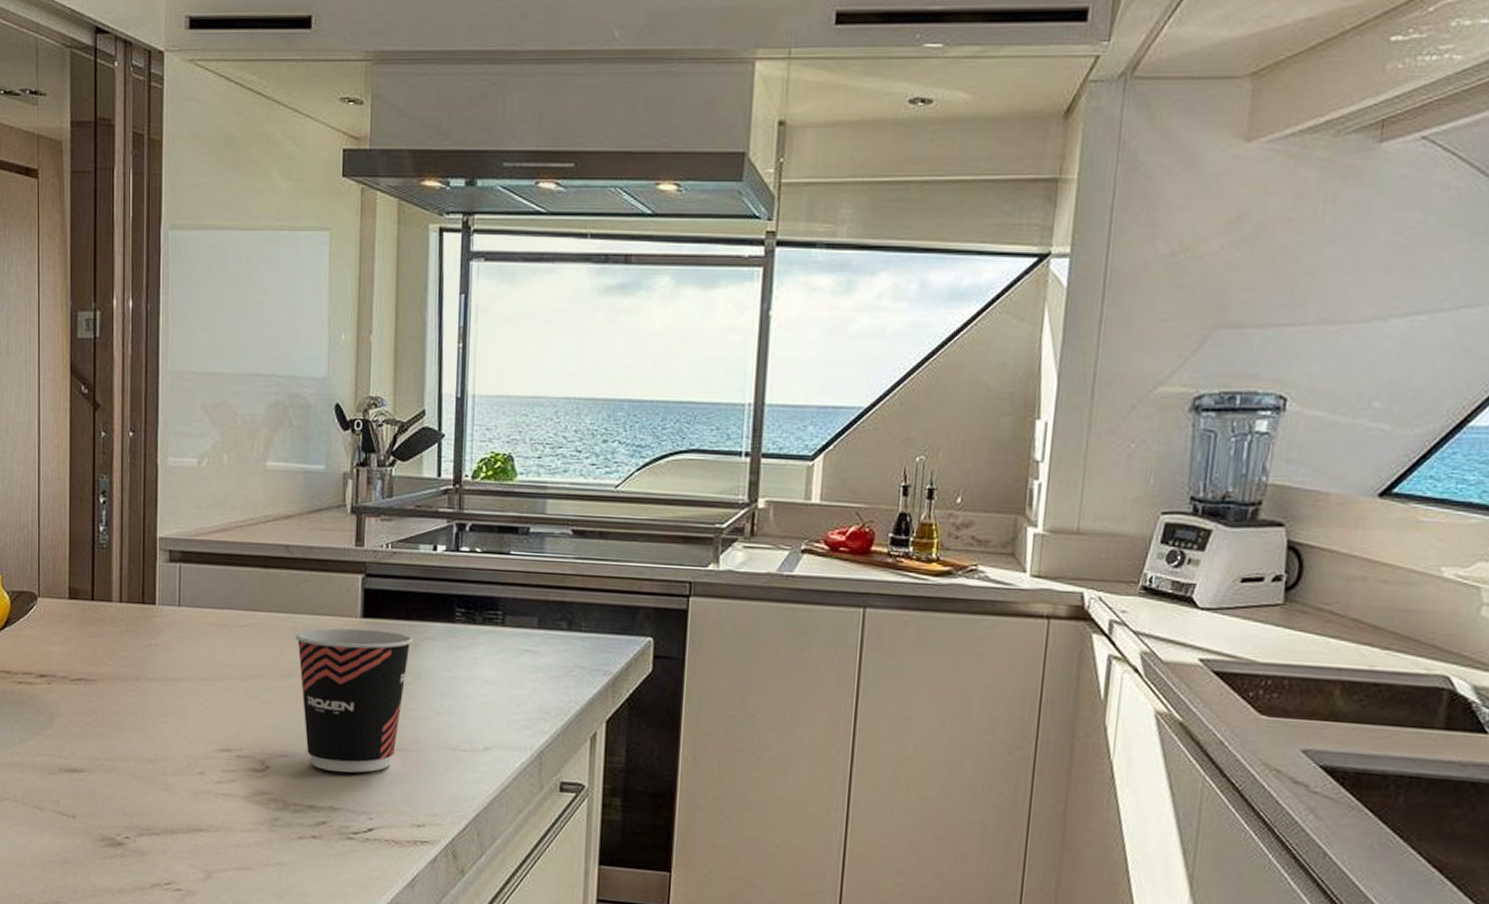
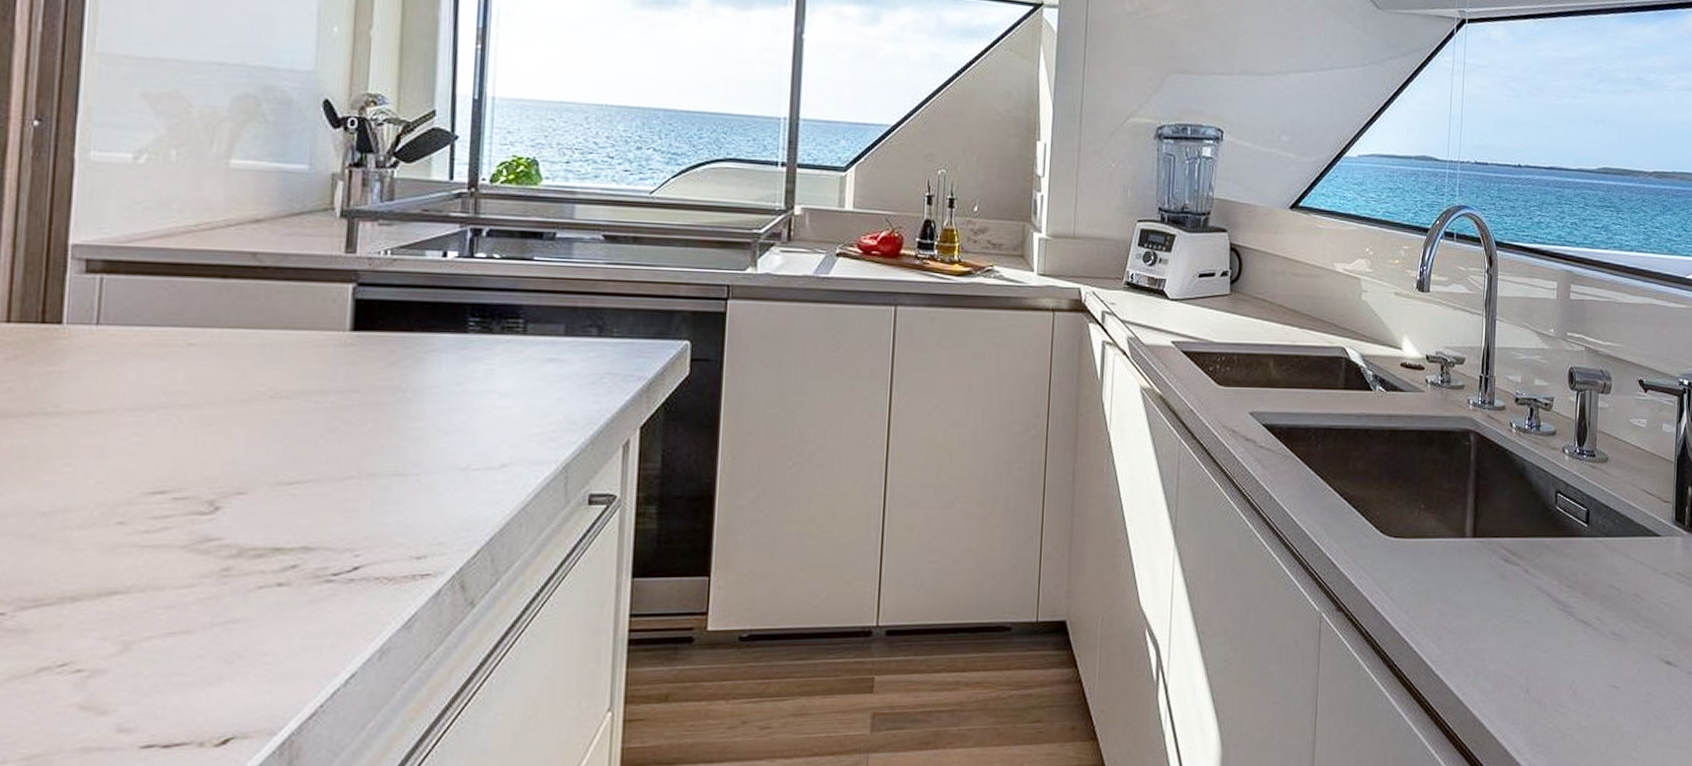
cup: present [294,628,413,773] -> none [261,343,416,505]

